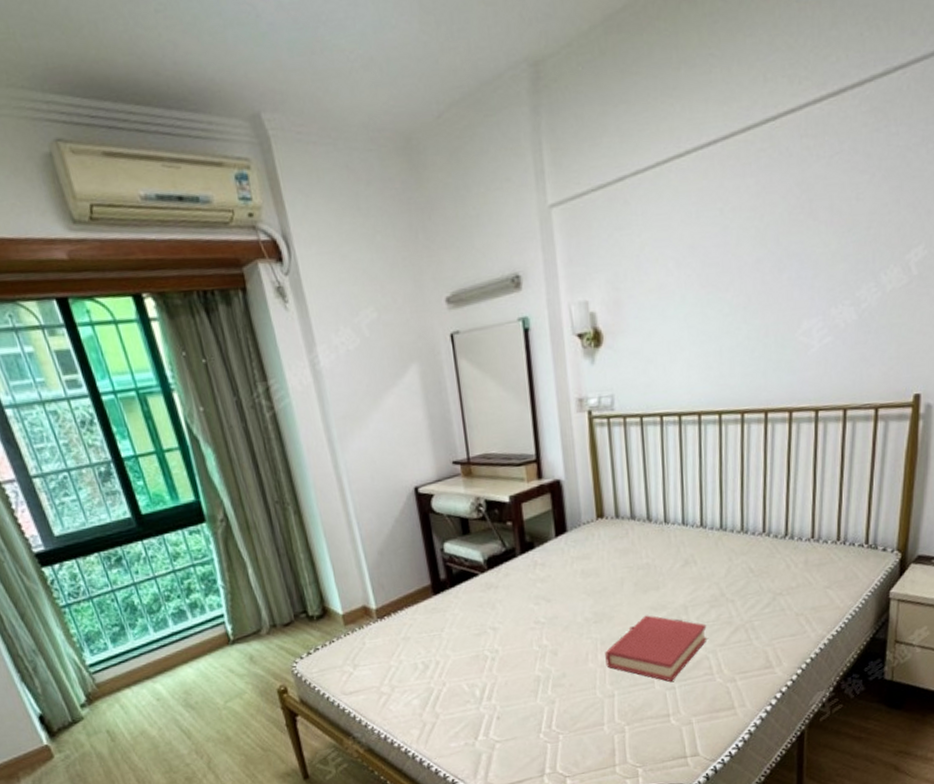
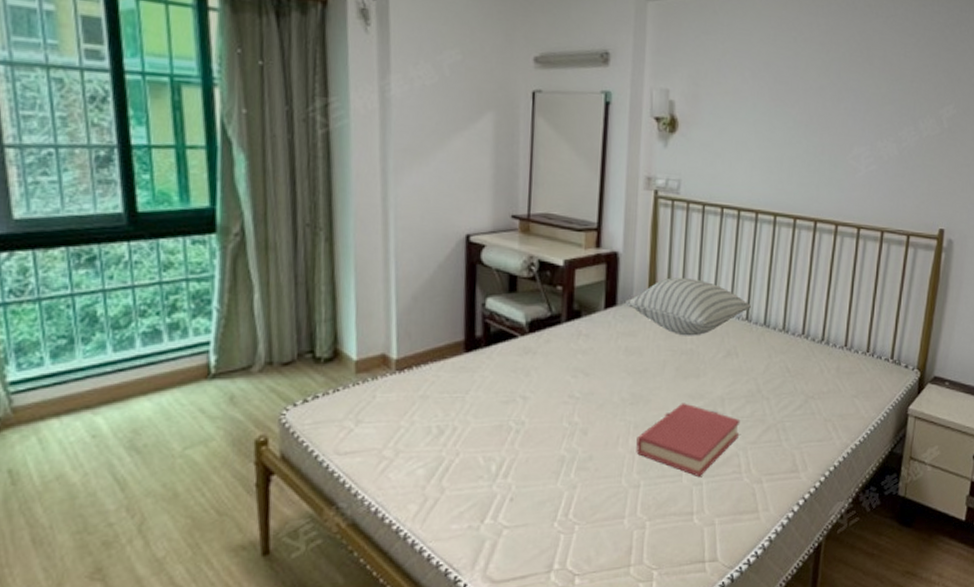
pillow: none [575,493,704,552] -> present [625,278,751,336]

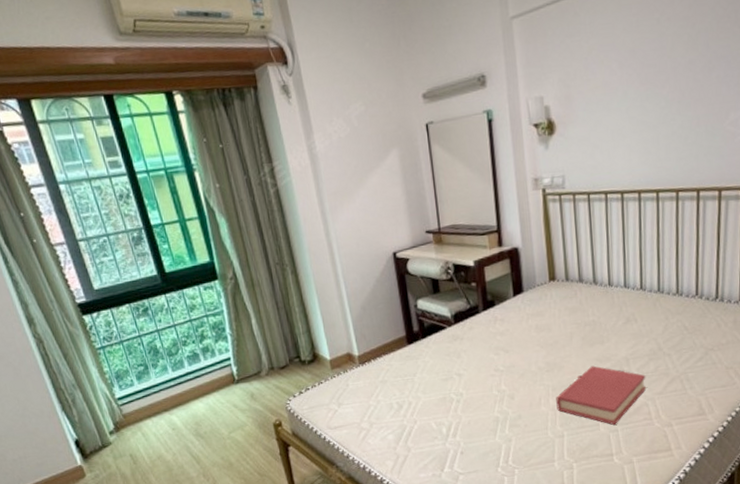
pillow: present [625,278,751,336] -> none [530,260,644,310]

